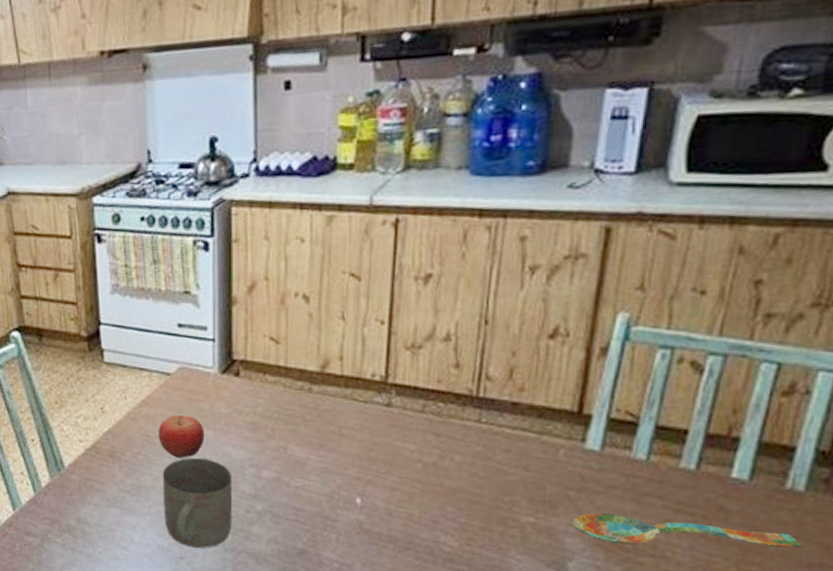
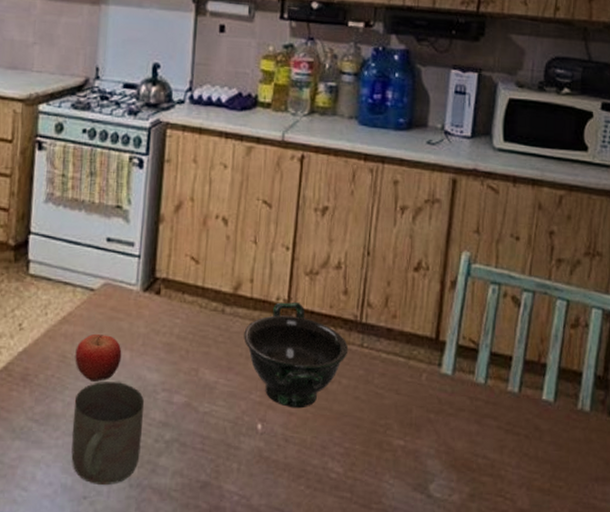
bowl: none [335,377,463,484] -> present [244,301,349,409]
spoon: present [573,513,803,548] -> none [433,435,591,465]

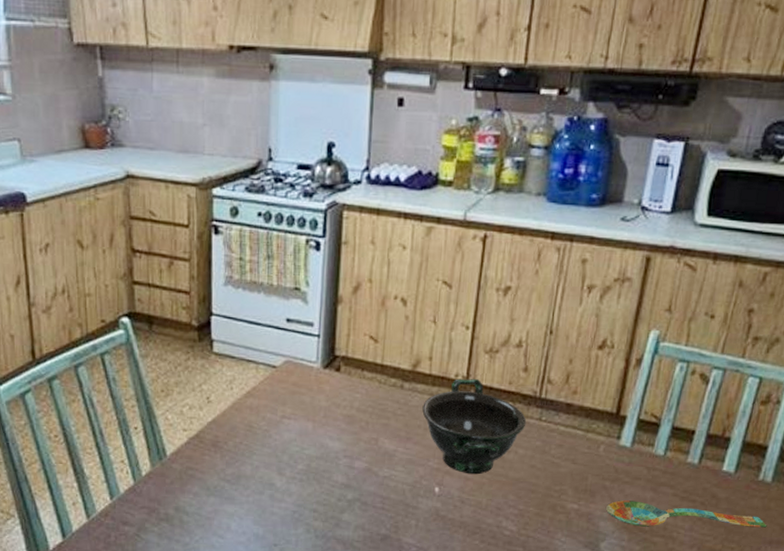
mug: present [71,382,145,485] -> none [261,448,328,535]
fruit: present [75,333,122,382] -> none [261,406,305,448]
spoon: none [433,435,591,465] -> present [606,500,767,528]

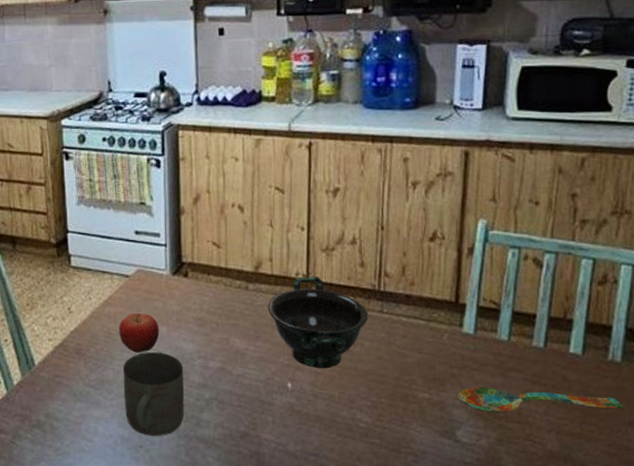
fruit: none [261,406,305,448] -> present [119,312,160,353]
mug: none [261,448,328,535] -> present [123,352,184,436]

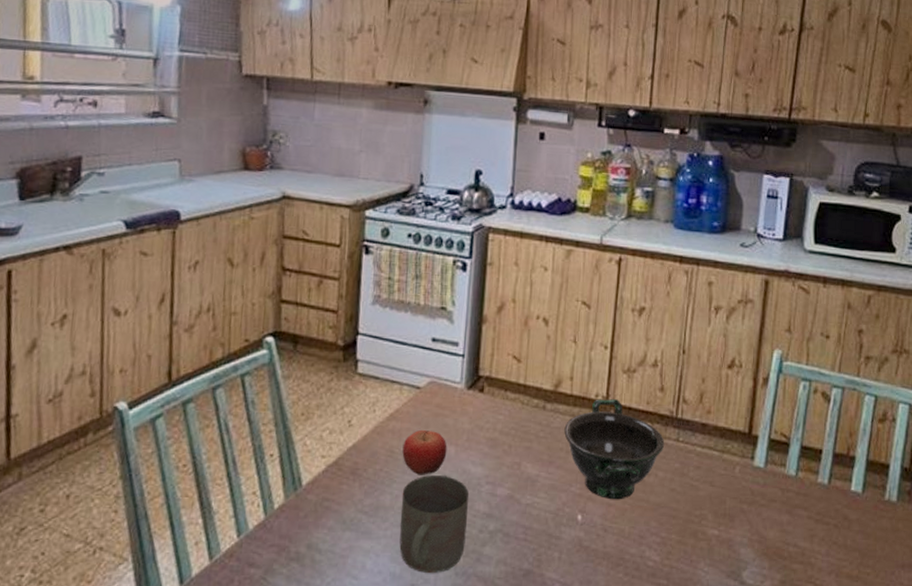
spoon: present [458,387,624,413] -> none [746,524,898,553]

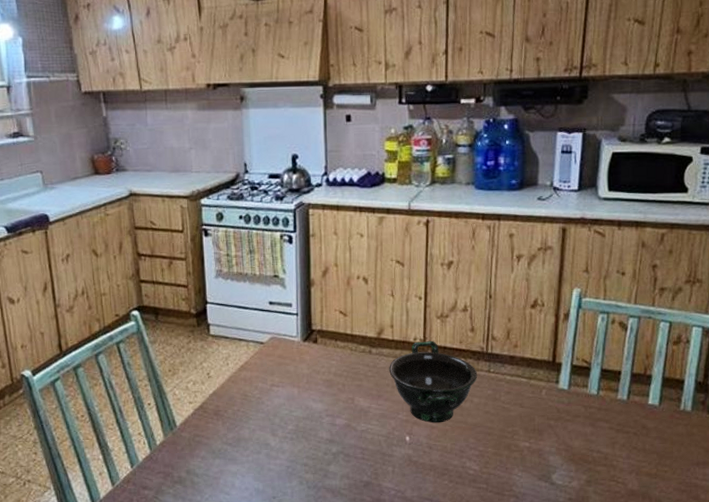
mug: present [399,475,470,573] -> none [257,412,314,488]
fruit: present [402,429,447,475] -> none [254,376,291,413]

